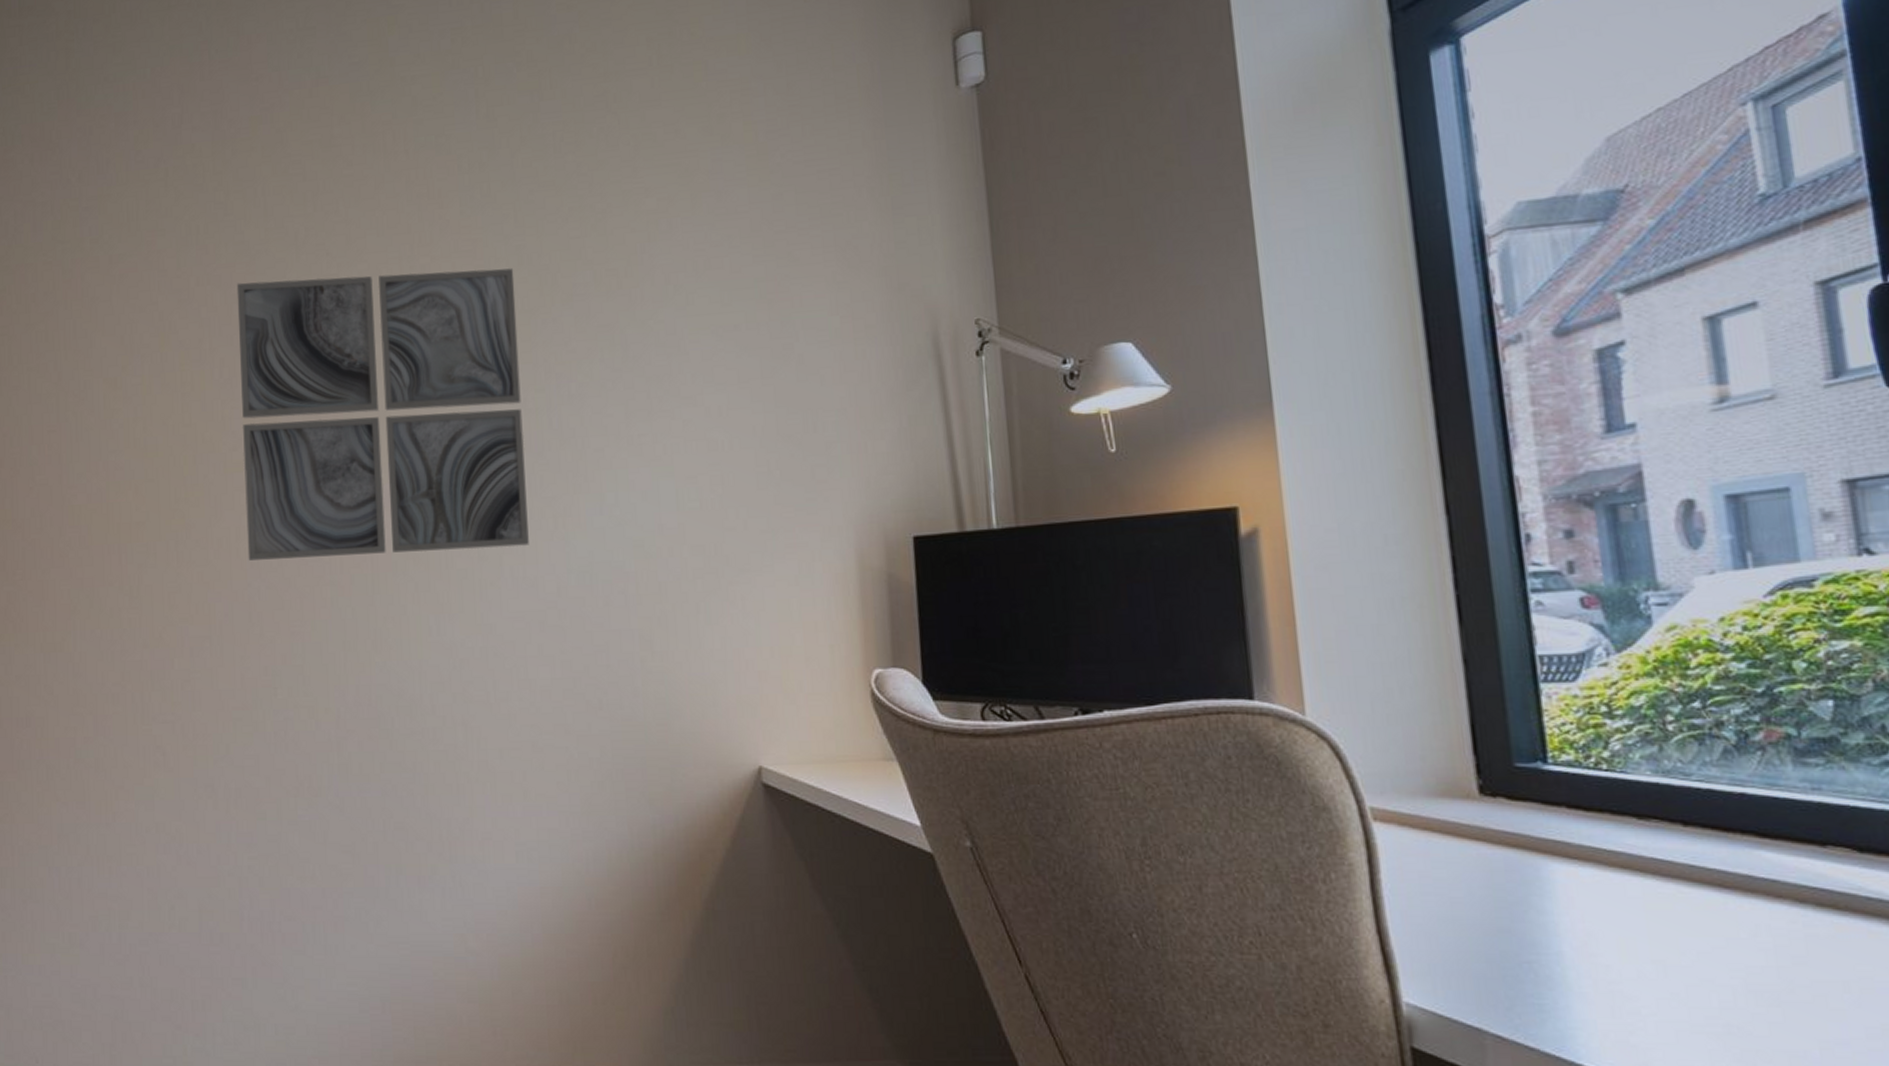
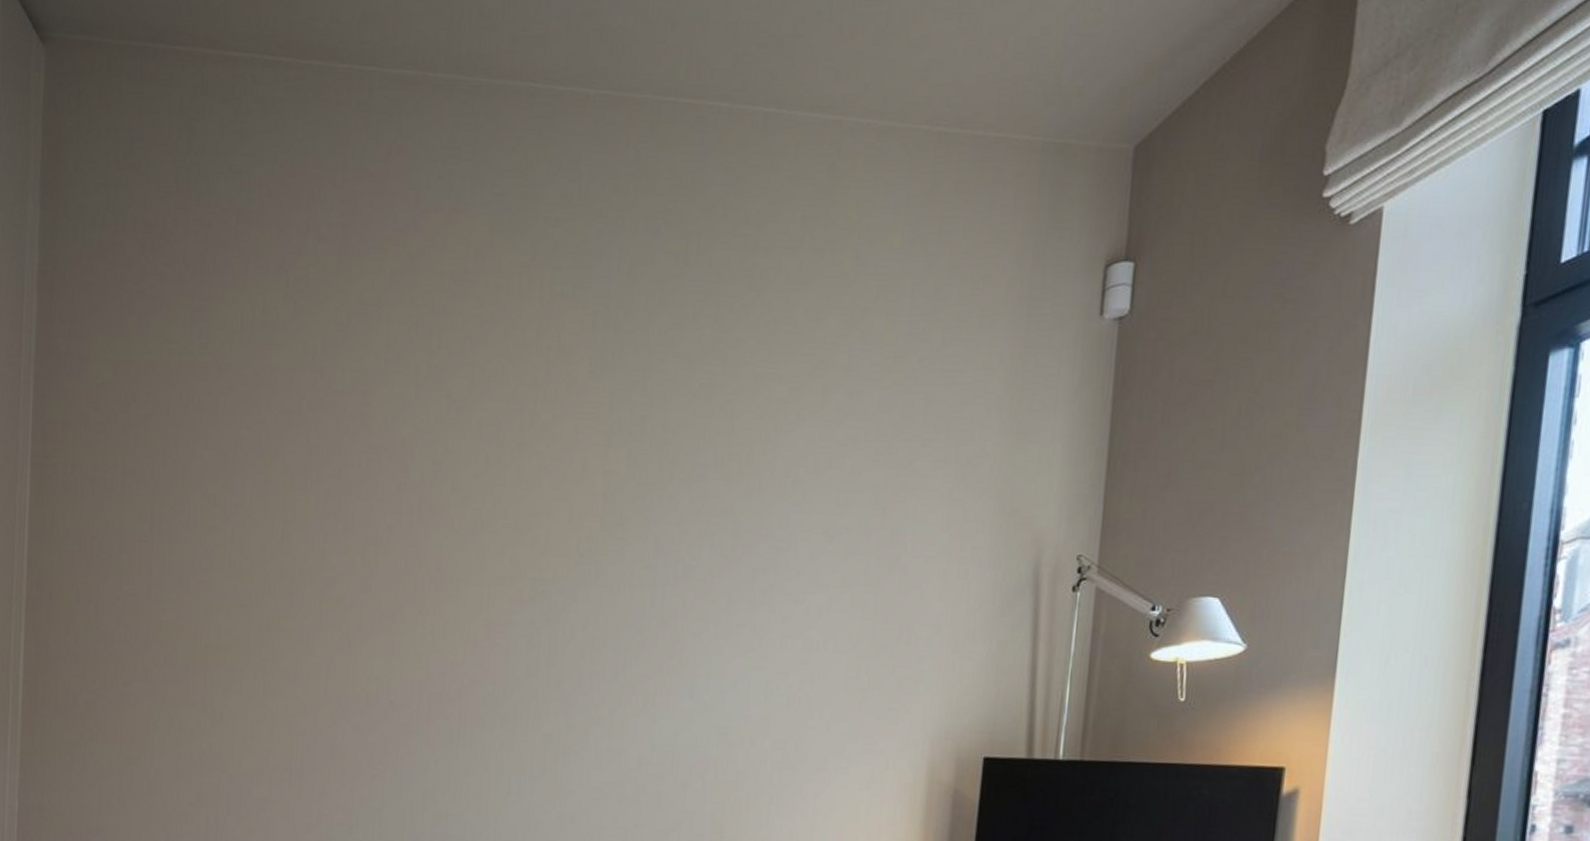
wall art: present [236,268,529,561] -> none [335,413,636,719]

